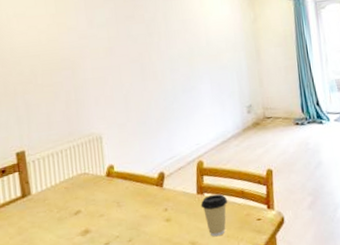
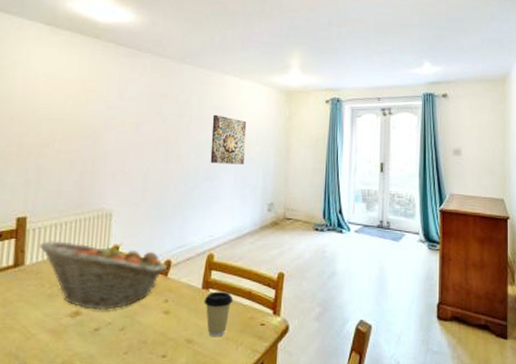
fruit basket: none [41,162,161,226] -> present [39,241,167,310]
wall art: none [180,27,218,76] -> present [210,114,247,165]

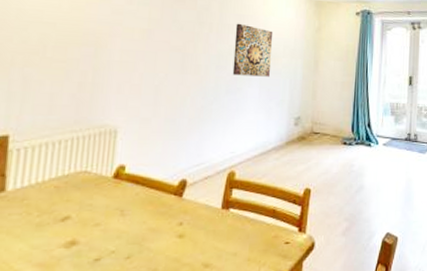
fruit basket: present [39,241,167,310] -> none [25,162,182,238]
coffee cup: present [204,291,233,337] -> none [223,210,256,260]

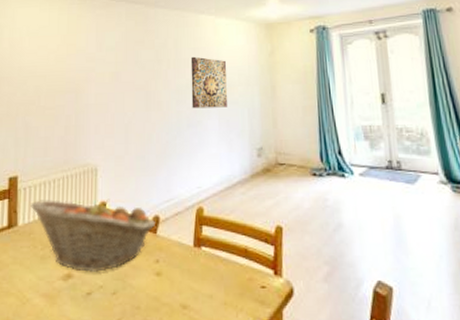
fruit basket: none [25,162,182,238] -> present [31,198,155,272]

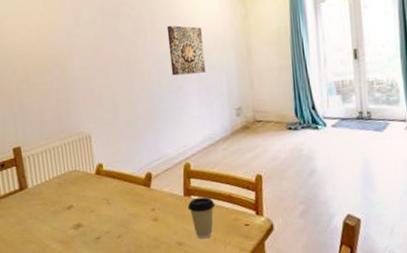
fruit basket: present [31,198,155,272] -> none [36,161,148,222]
coffee cup: none [196,249,229,302] -> present [187,197,215,239]

